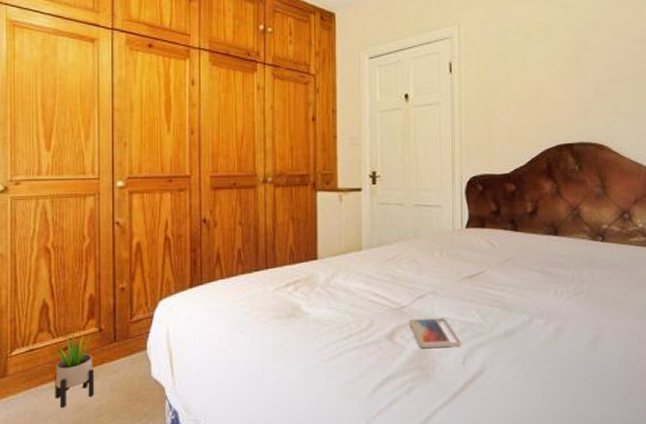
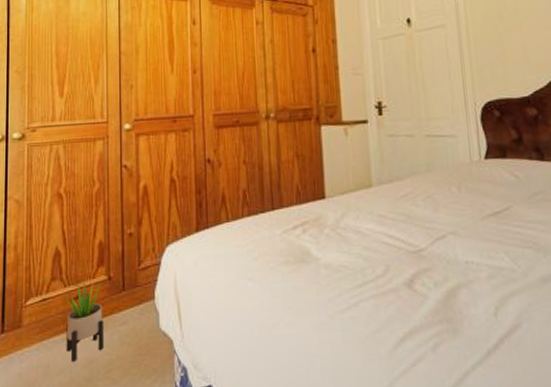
smartphone: present [409,317,462,349] -> none [429,261,492,298]

